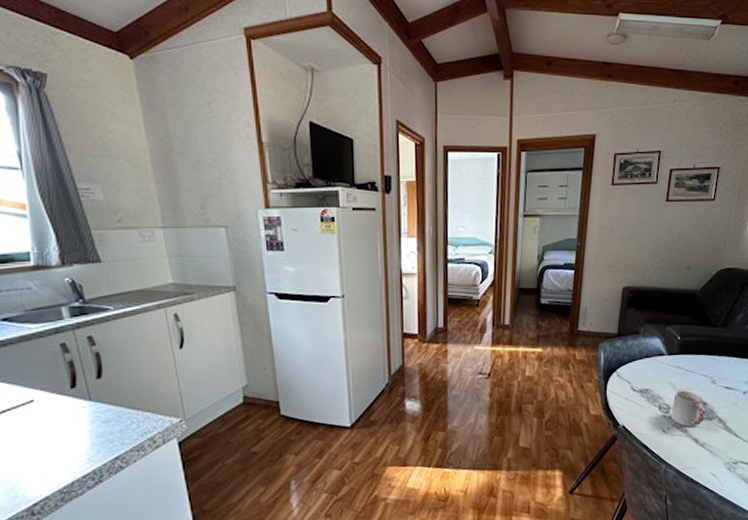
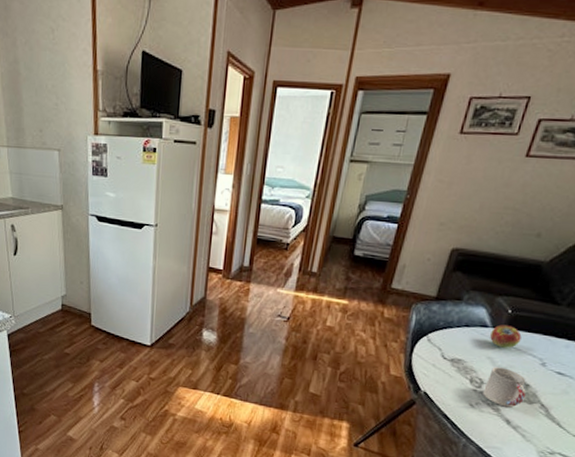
fruit: none [668,351,692,372] -> present [490,324,522,348]

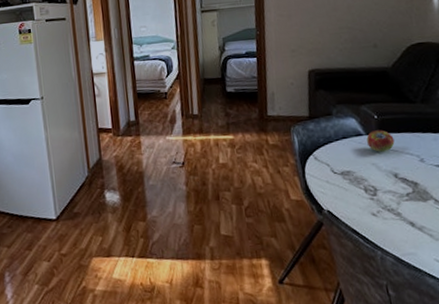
cup: present [483,367,526,408] -> none [379,171,418,210]

